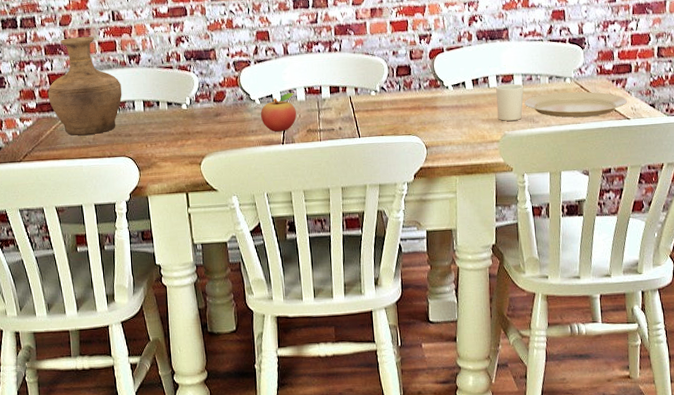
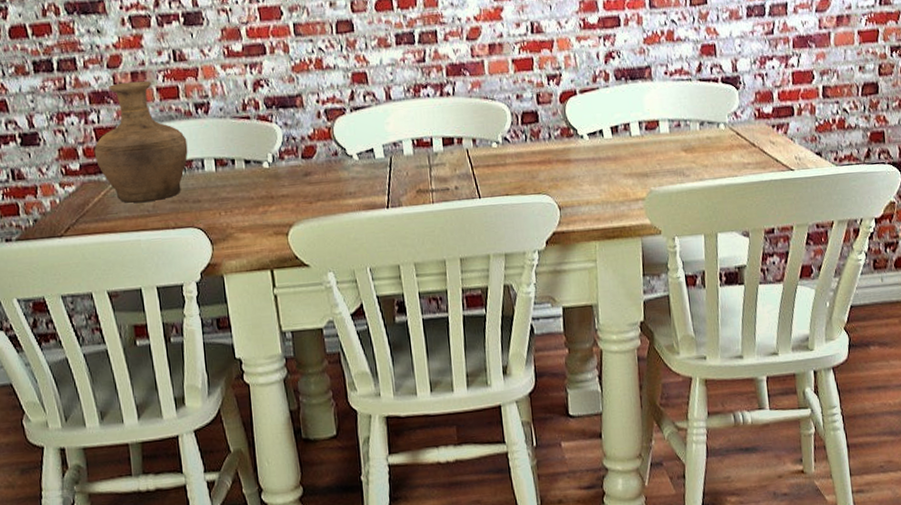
fruit: present [260,92,297,132] -> none [359,145,403,194]
mug: present [496,84,524,121] -> none [639,131,672,175]
plate: present [524,91,627,118] -> none [672,139,790,170]

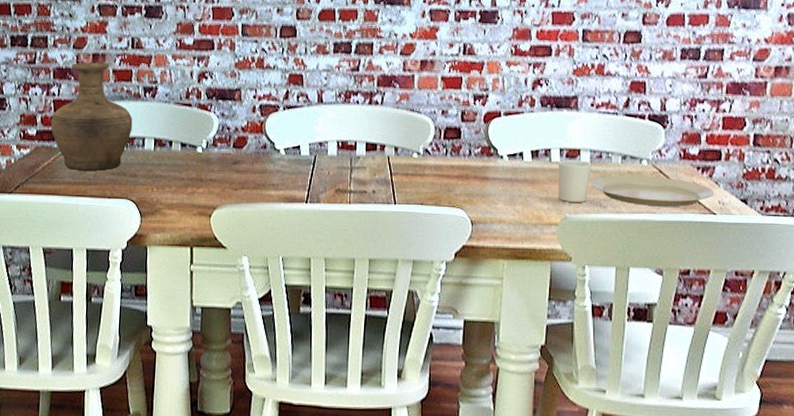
mug: none [639,131,672,175] -> present [558,160,592,202]
plate: none [672,139,790,170] -> present [591,175,714,207]

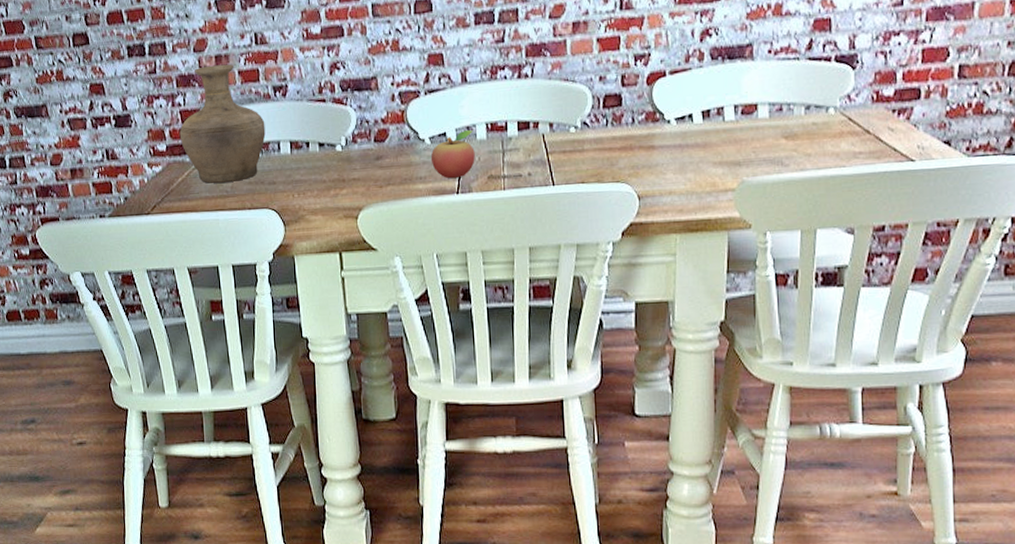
fruit: none [284,145,325,189] -> present [430,129,475,179]
mug: present [558,160,592,202] -> none [733,116,771,164]
plate: present [591,175,714,207] -> none [770,125,912,159]

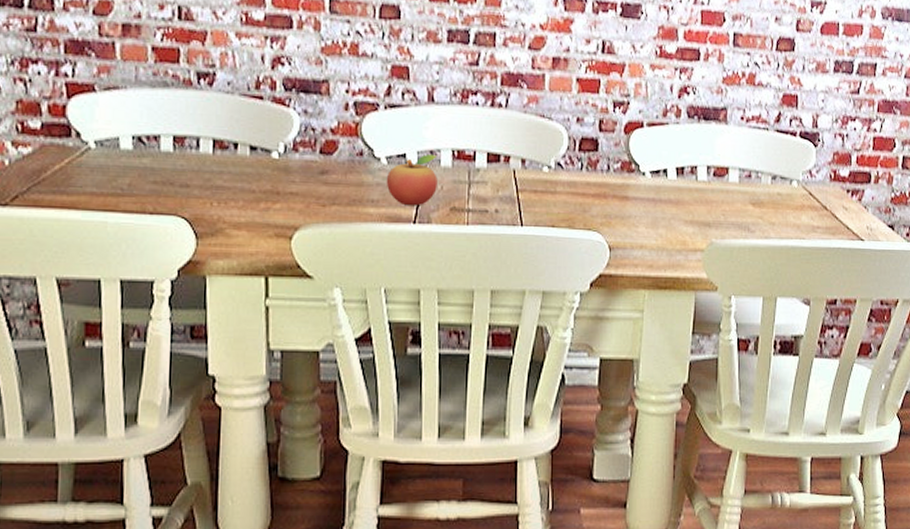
vase: present [179,64,266,183] -> none [62,34,182,178]

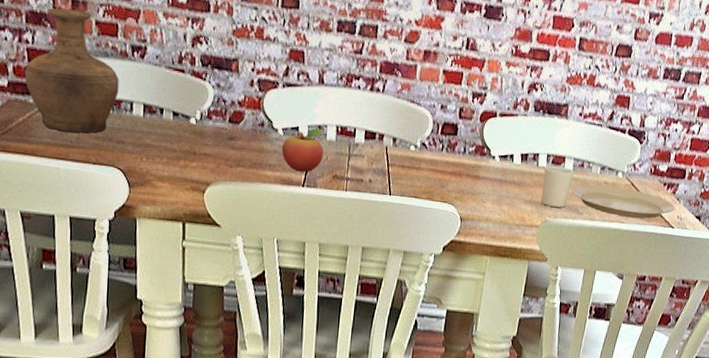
vase: none [62,34,182,178] -> present [24,8,119,134]
mug: none [704,179,741,226] -> present [541,165,574,208]
plate: none [739,197,862,233] -> present [571,184,675,219]

